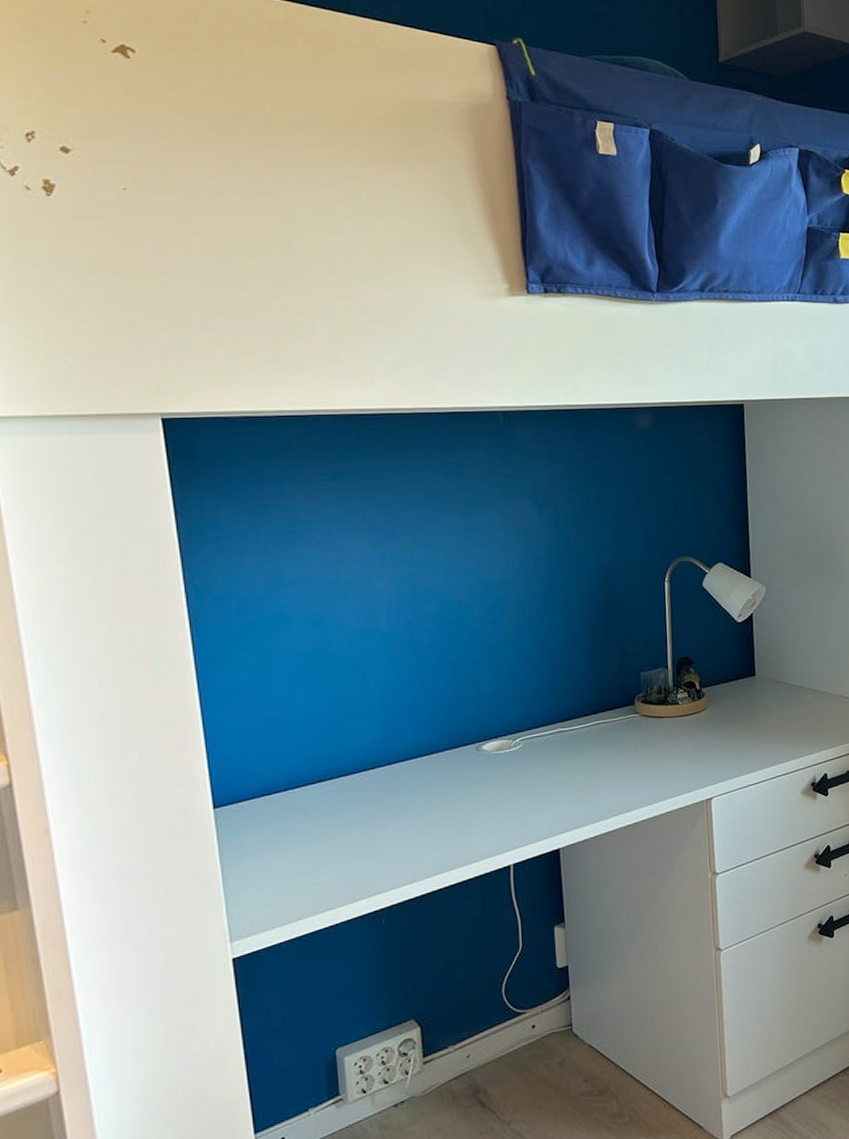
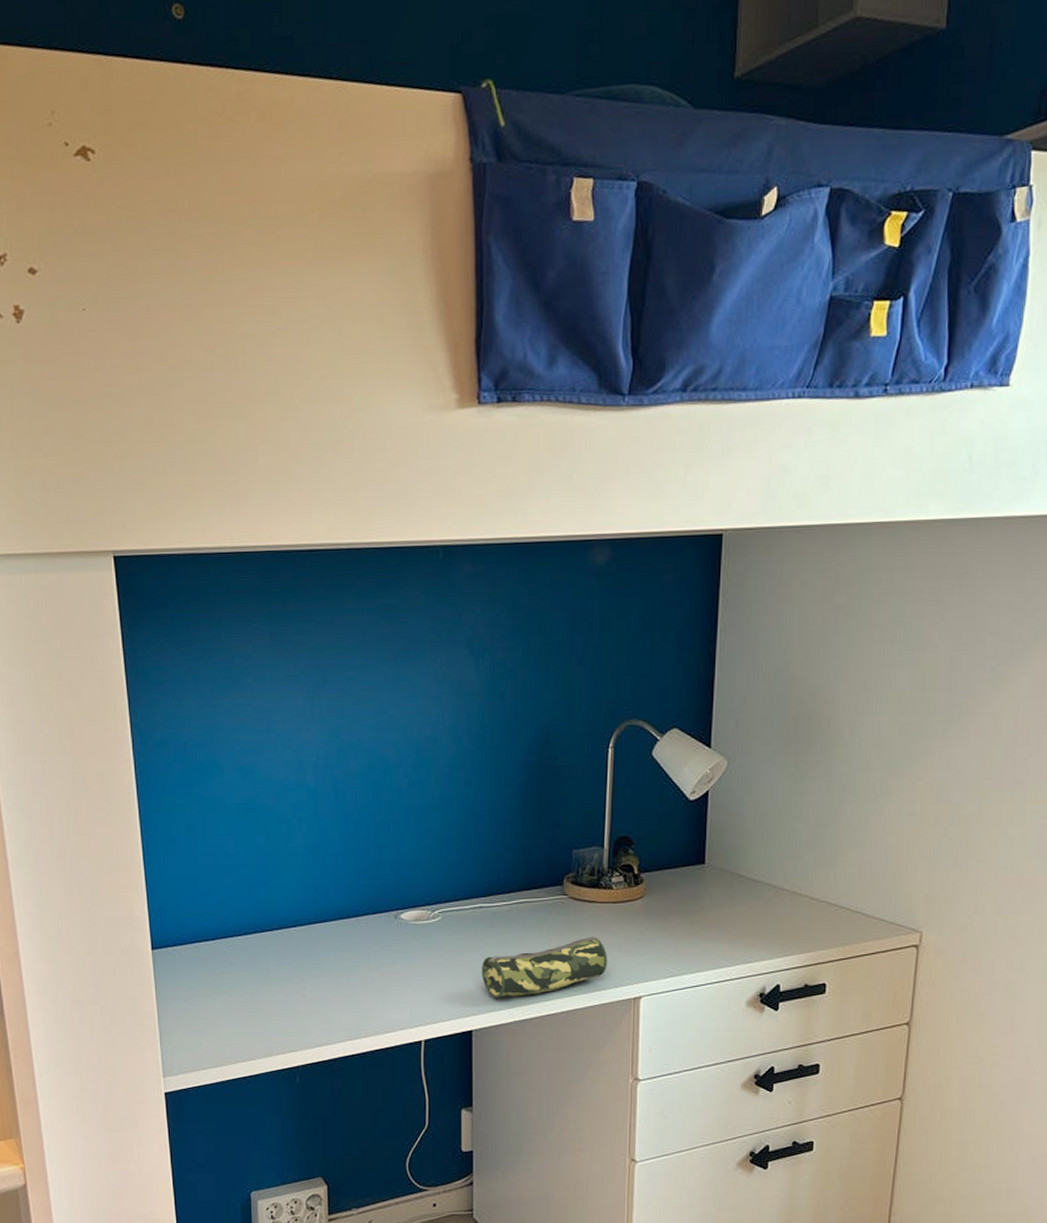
pencil case: none [564,748,680,815] -> present [482,937,608,998]

